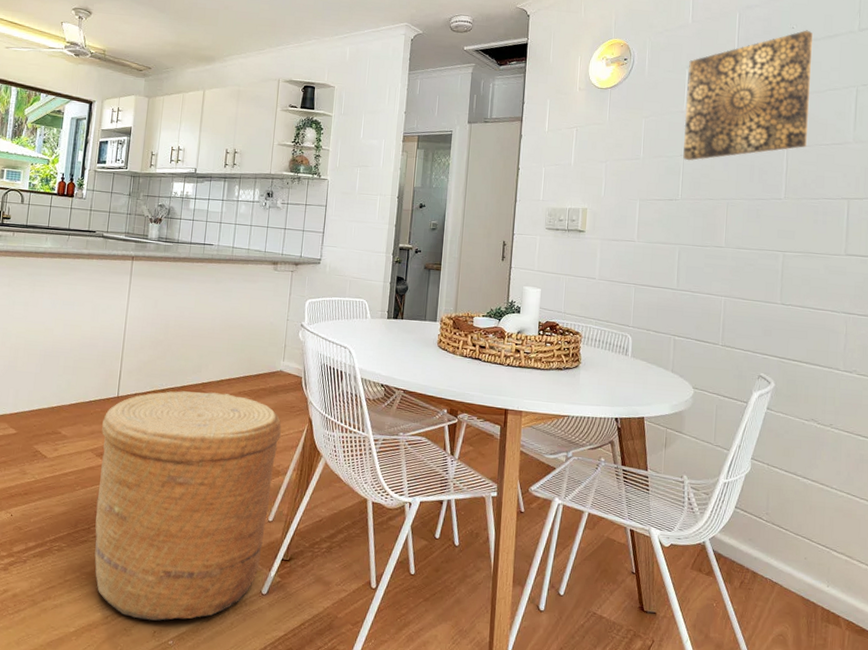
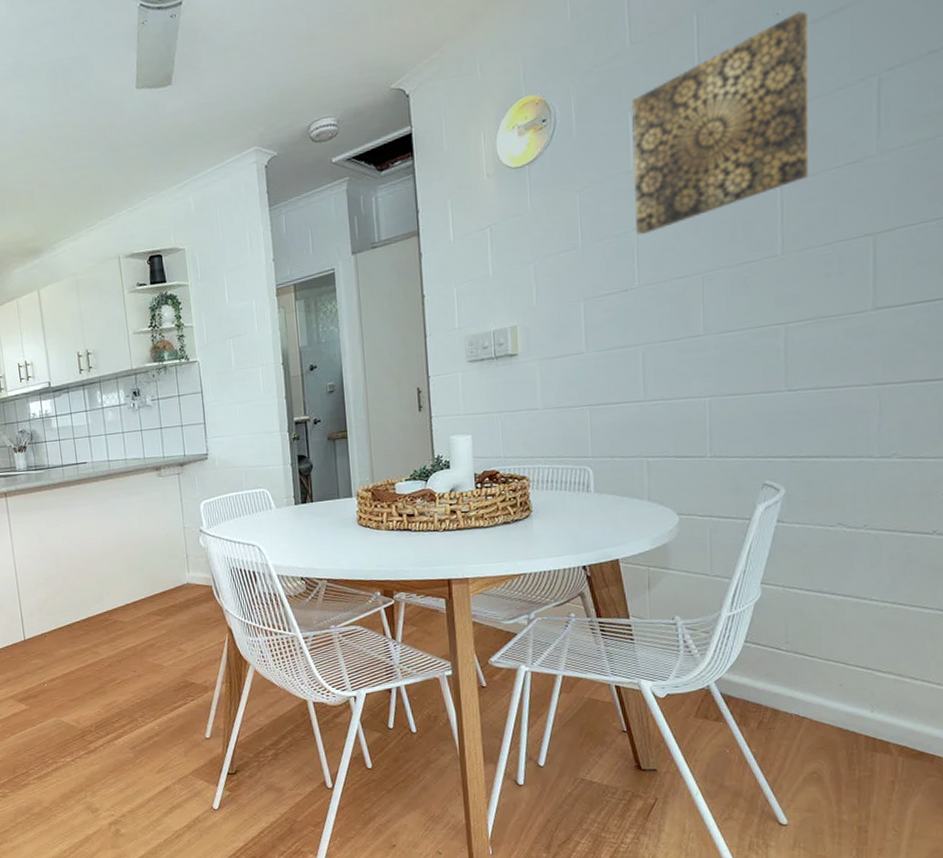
basket: present [94,391,282,621] -> none [15,617,205,849]

